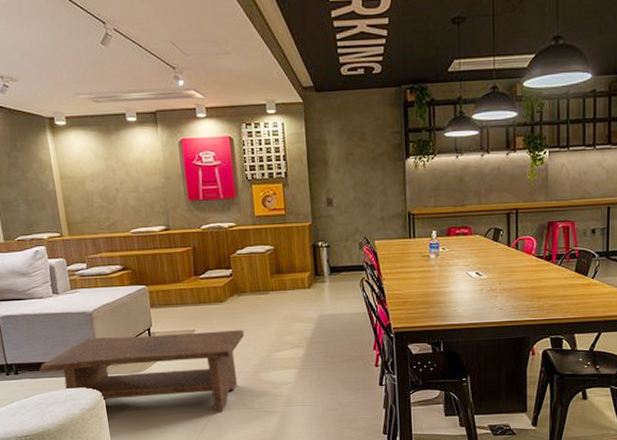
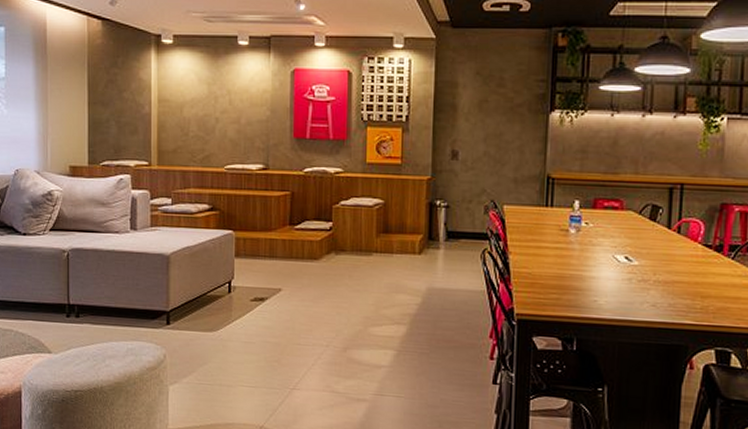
coffee table: present [39,330,245,413] -> none [103,284,338,393]

